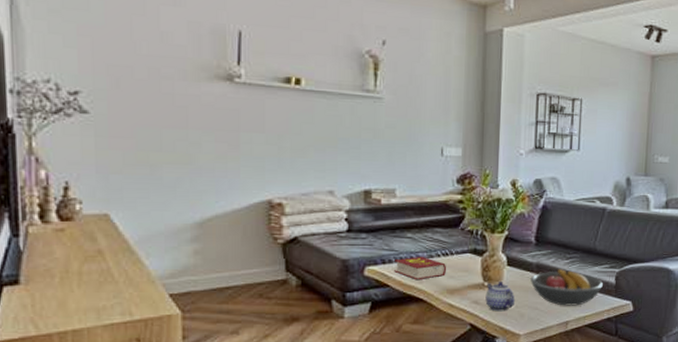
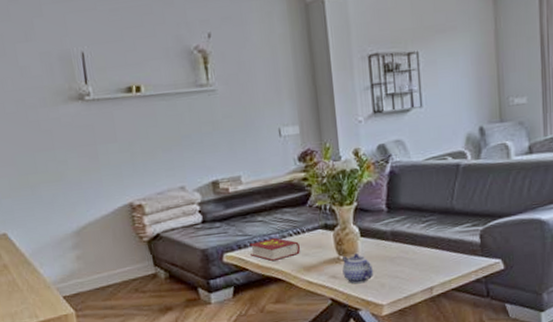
fruit bowl: present [530,268,604,306] -> none [386,233,468,272]

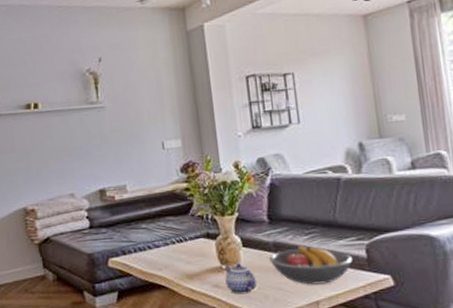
book: present [249,237,301,262] -> none [133,244,184,268]
fruit bowl: none [386,233,468,272] -> present [269,245,354,285]

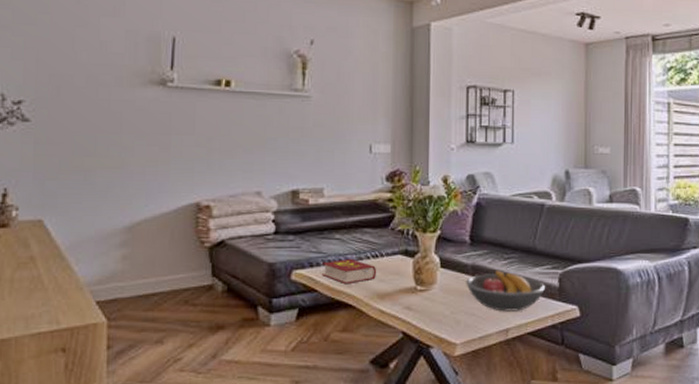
book: none [133,244,184,268] -> present [322,258,377,285]
teapot: present [225,262,258,295] -> none [418,284,451,318]

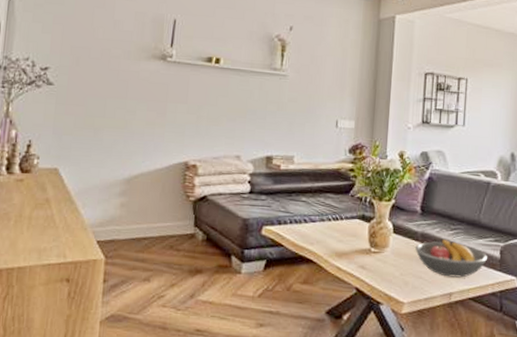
book: present [322,258,377,285] -> none [288,219,337,242]

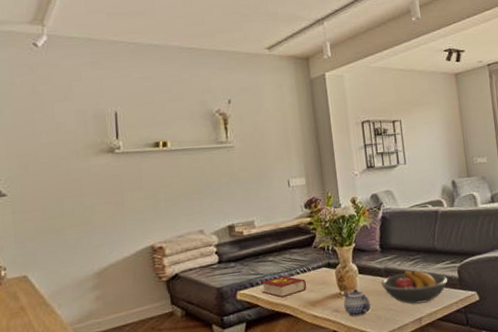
book: none [288,219,337,242] -> present [261,275,307,298]
teapot: none [371,247,401,278] -> present [343,288,371,317]

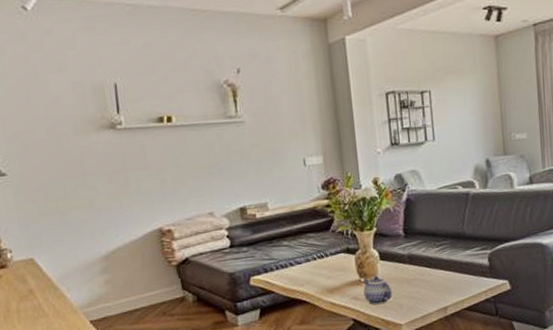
book: present [261,275,307,298] -> none [275,261,324,284]
fruit bowl: present [381,270,448,304] -> none [404,256,478,293]

